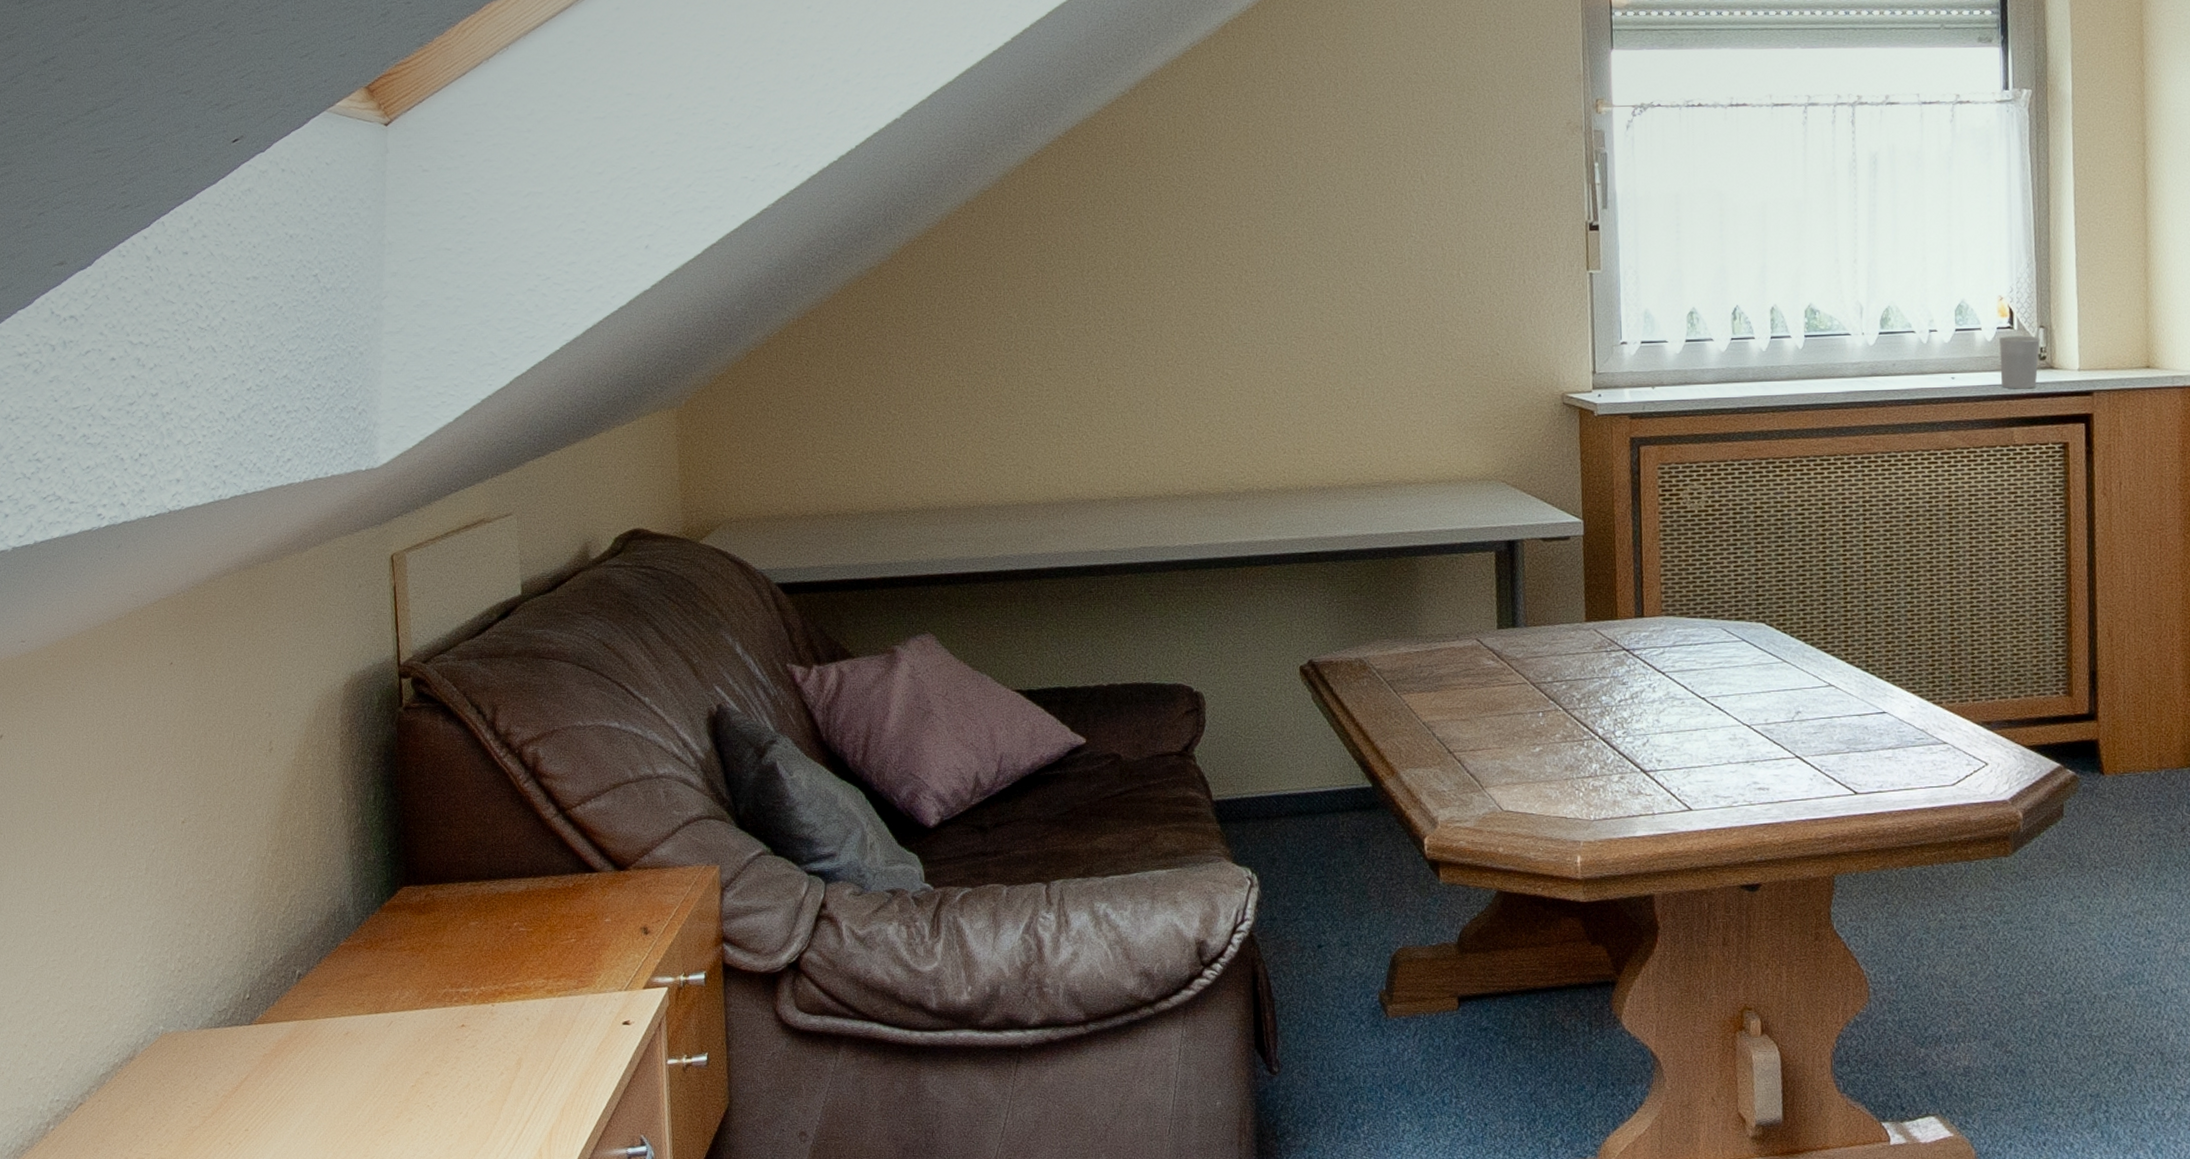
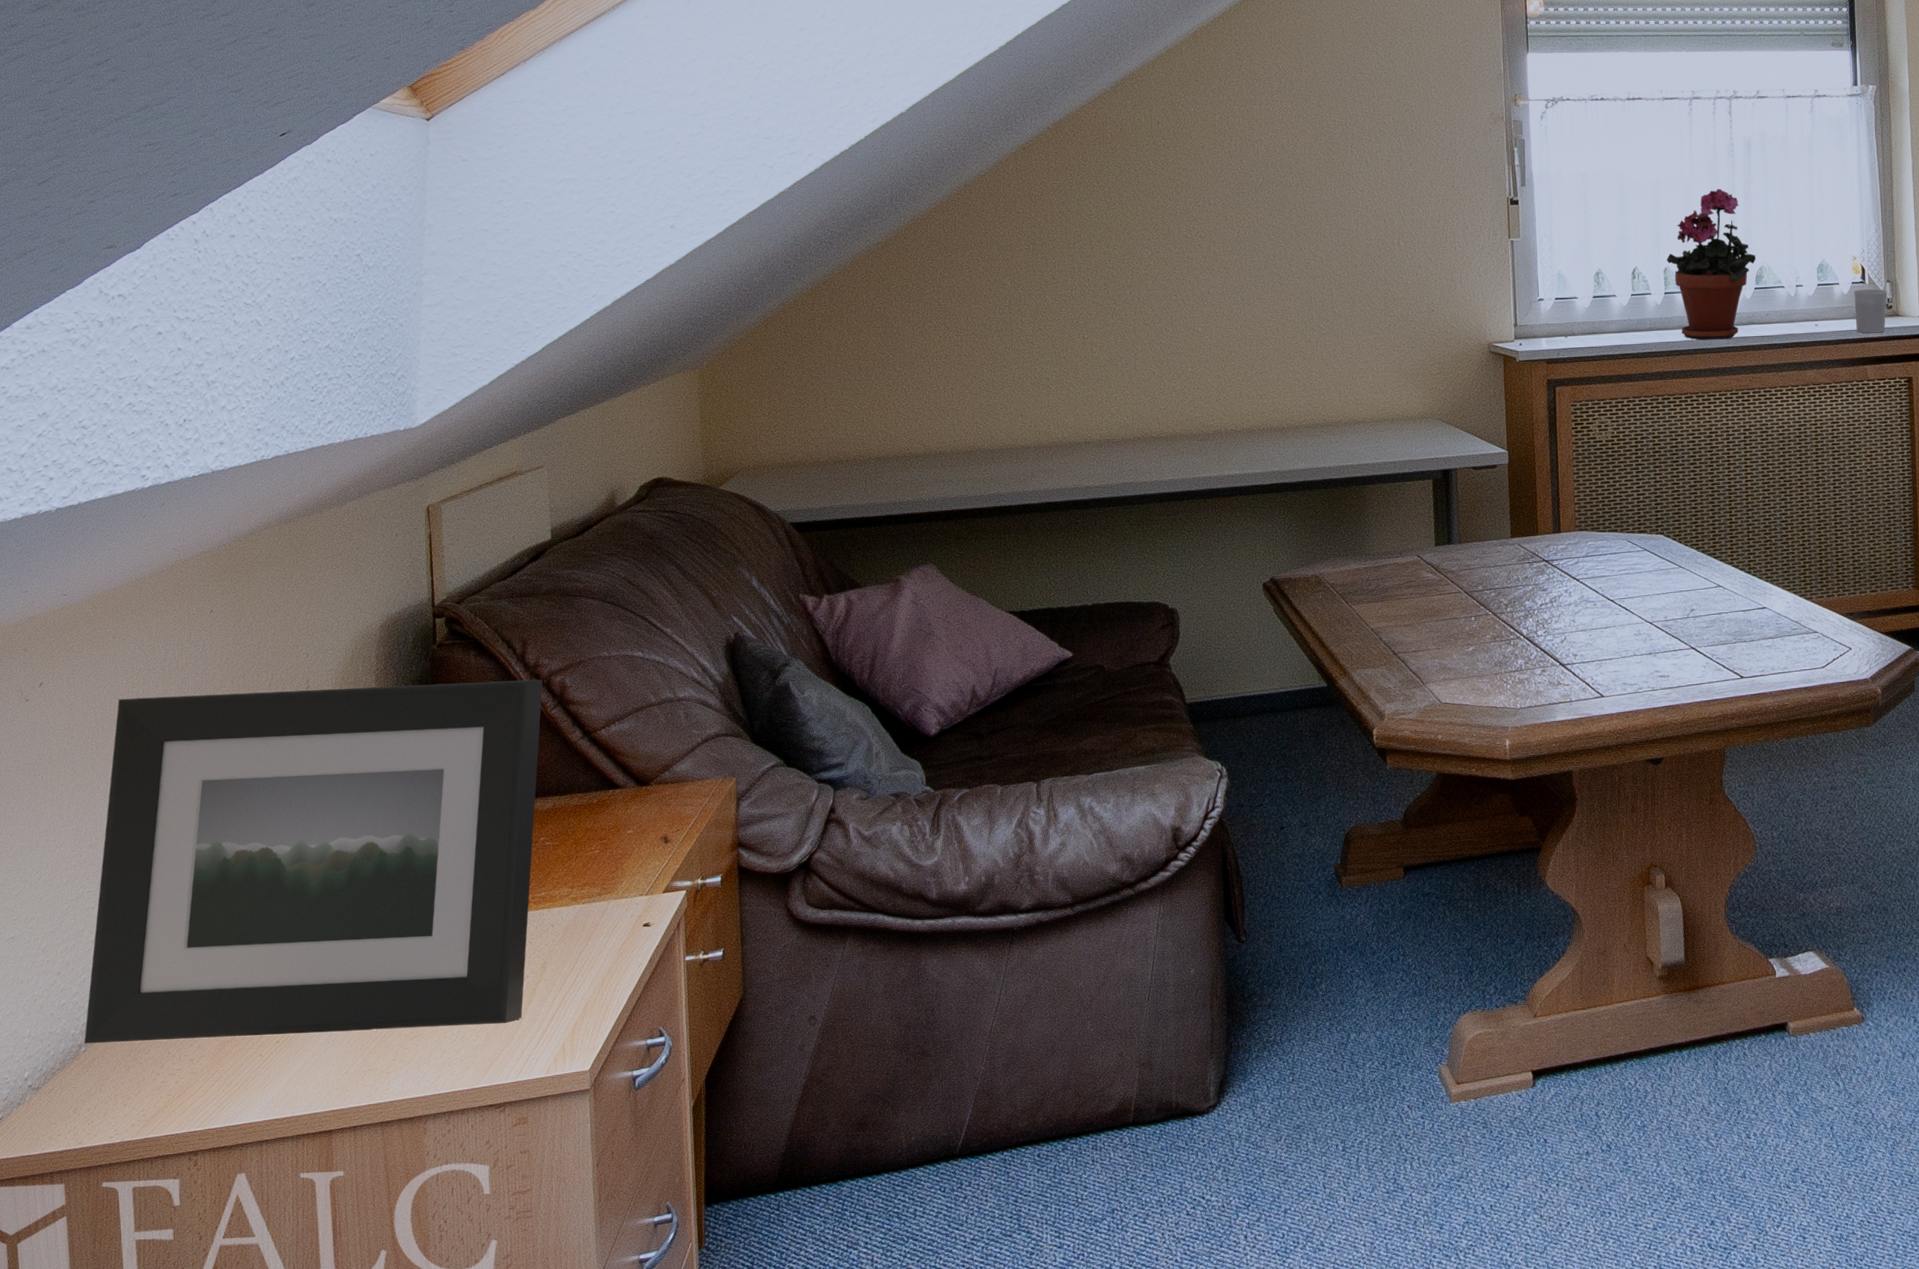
picture frame: none [52,749,515,1123] -> present [83,679,543,1044]
potted plant: none [1773,213,1882,394] -> present [1666,188,1757,340]

